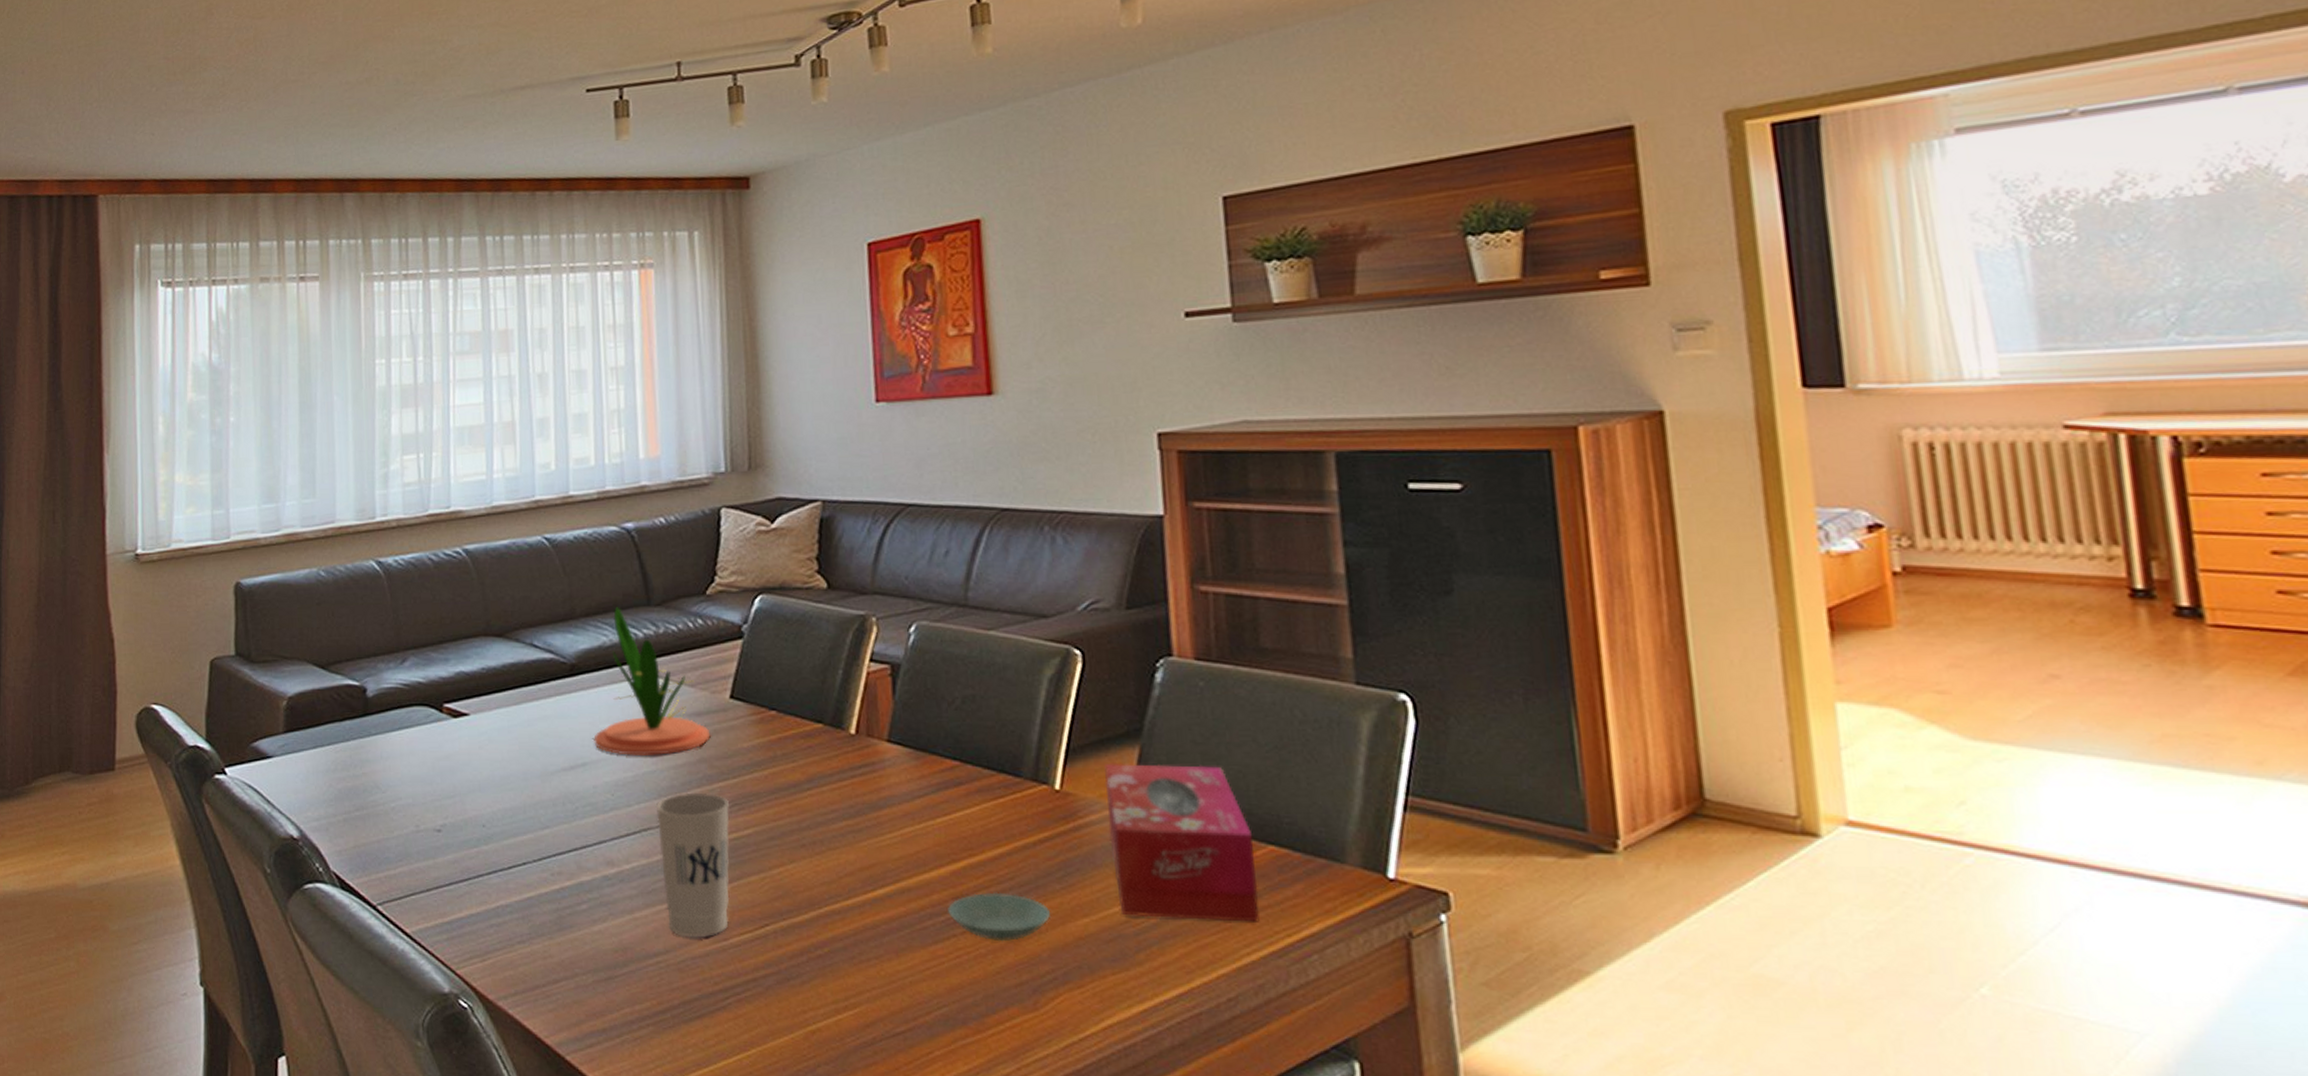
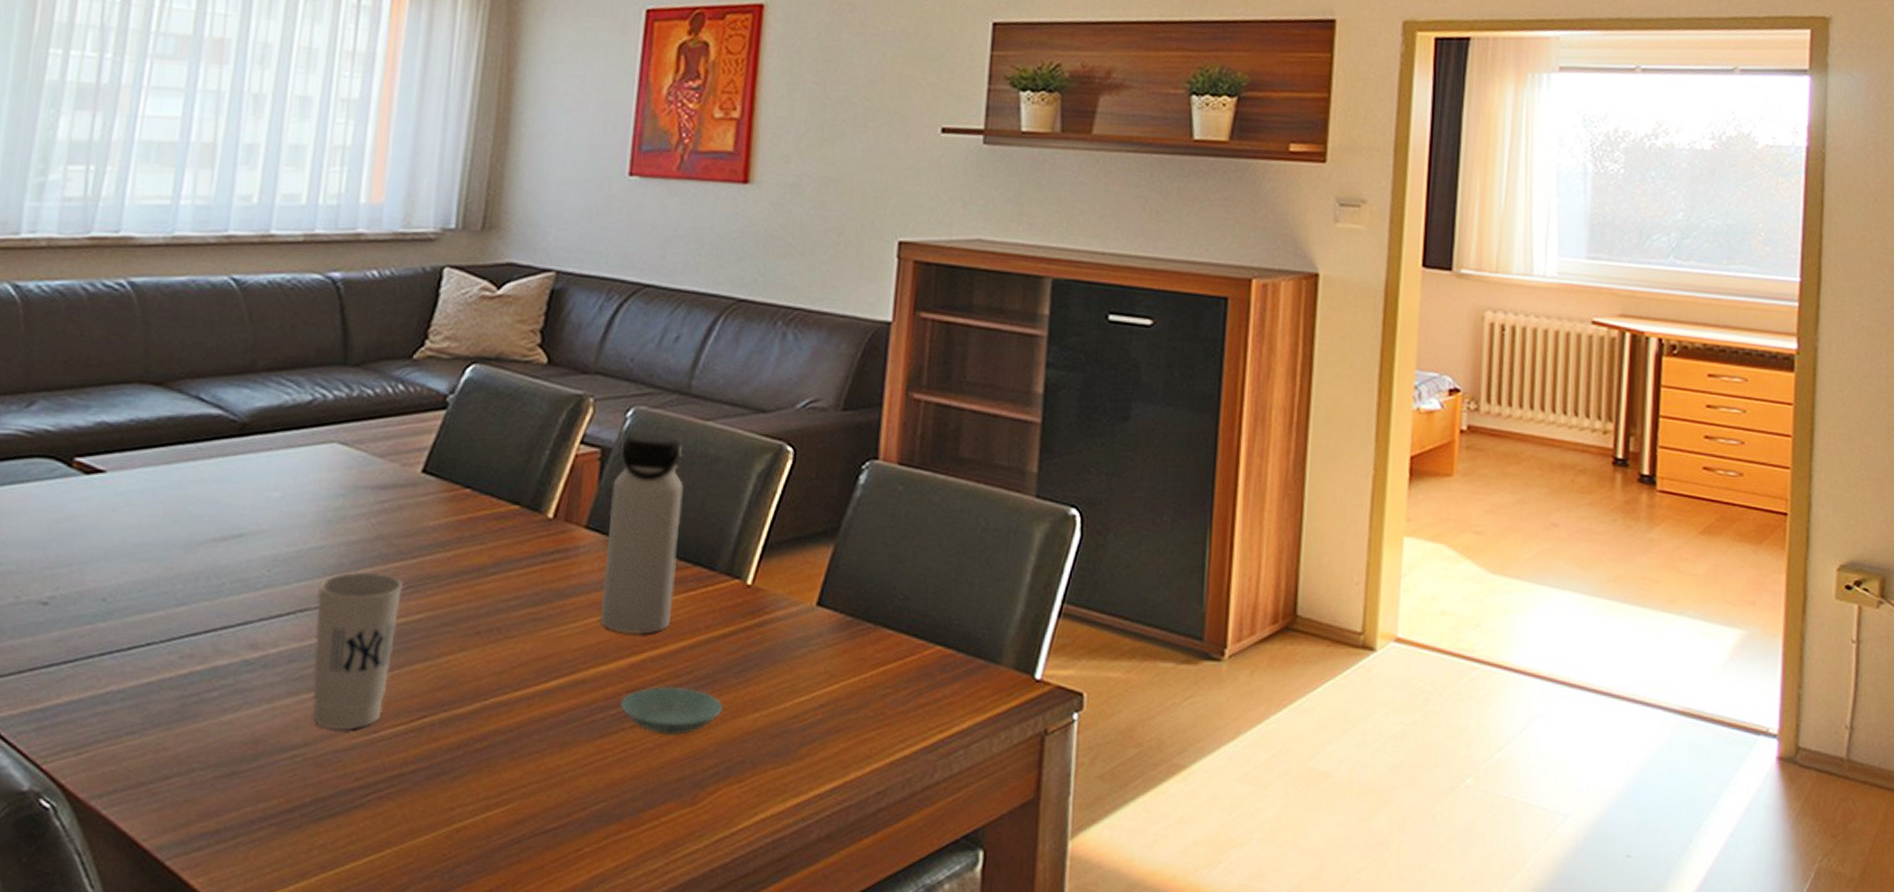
plant: present [593,607,711,755] -> none [255,364,394,530]
water bottle: none [907,645,984,842] -> present [600,432,683,634]
tissue box: present [1104,762,1260,922] -> none [790,560,924,719]

